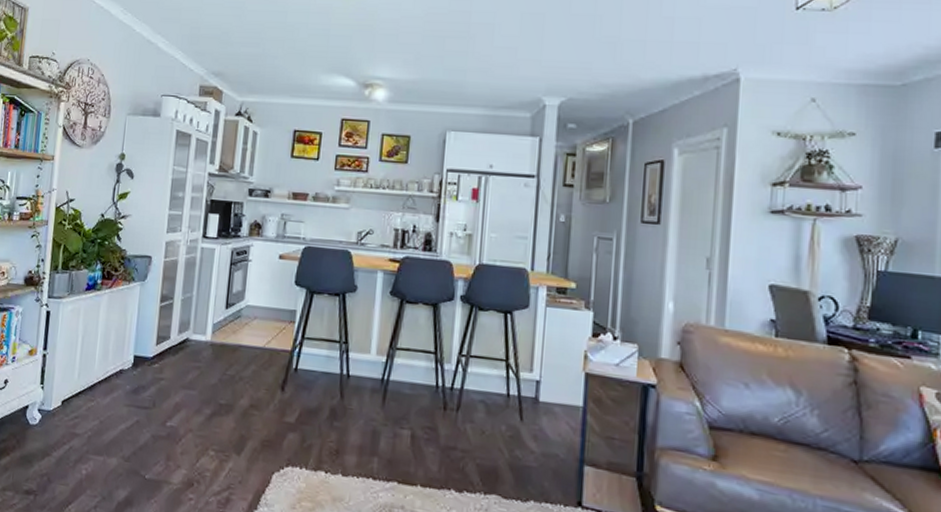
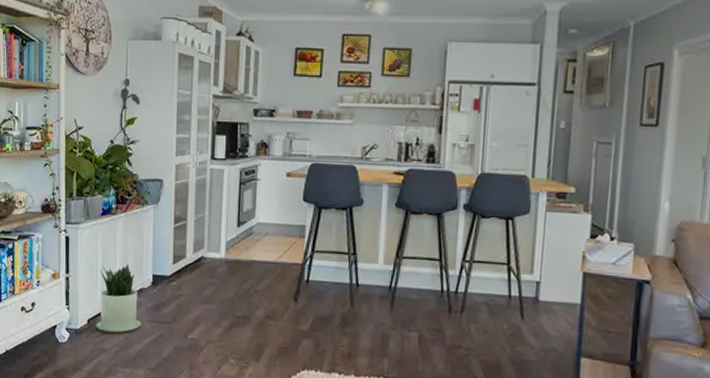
planter: none [70,343,118,417] -> present [96,264,141,333]

